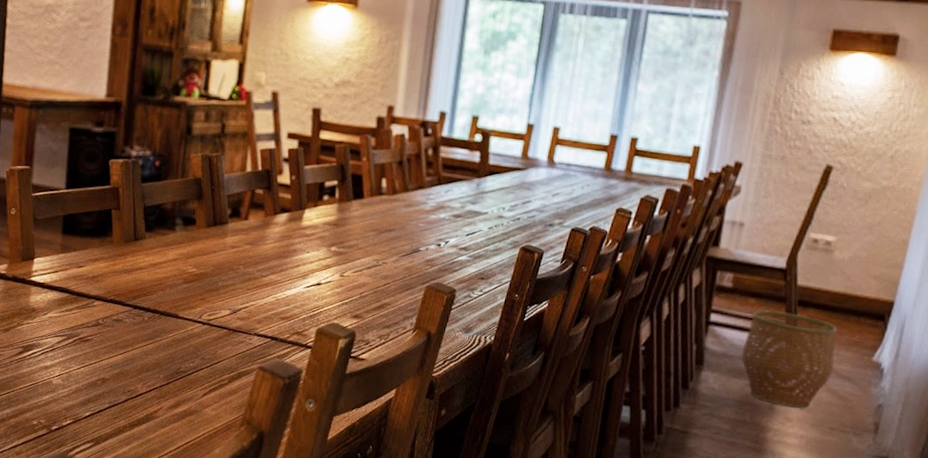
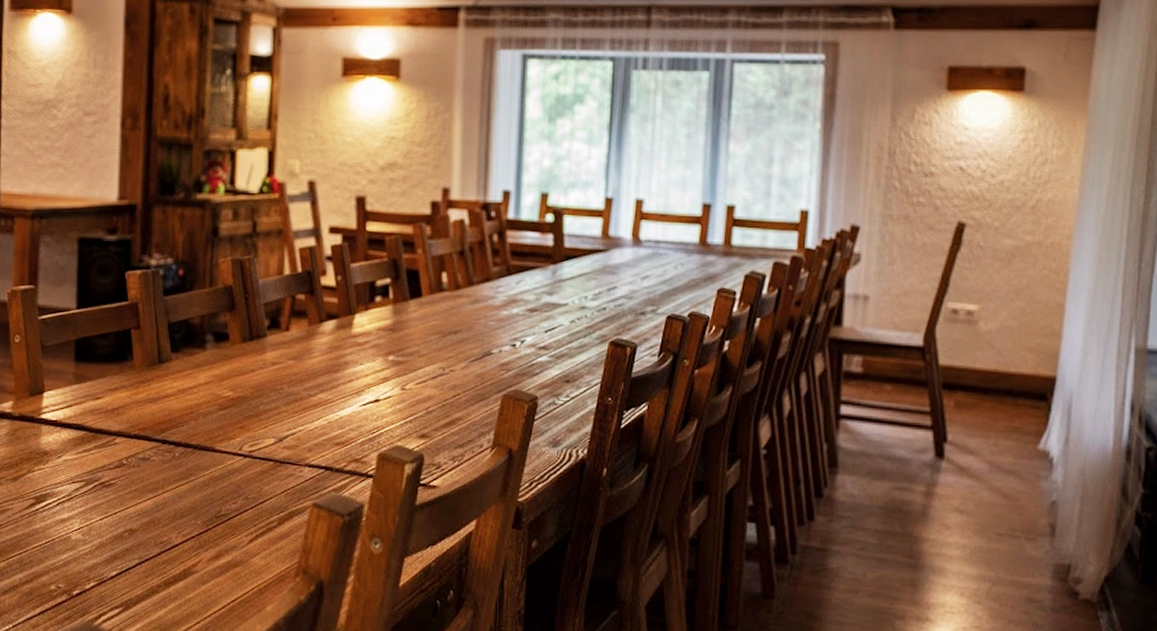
basket: present [741,307,838,408] -> none [882,393,994,512]

